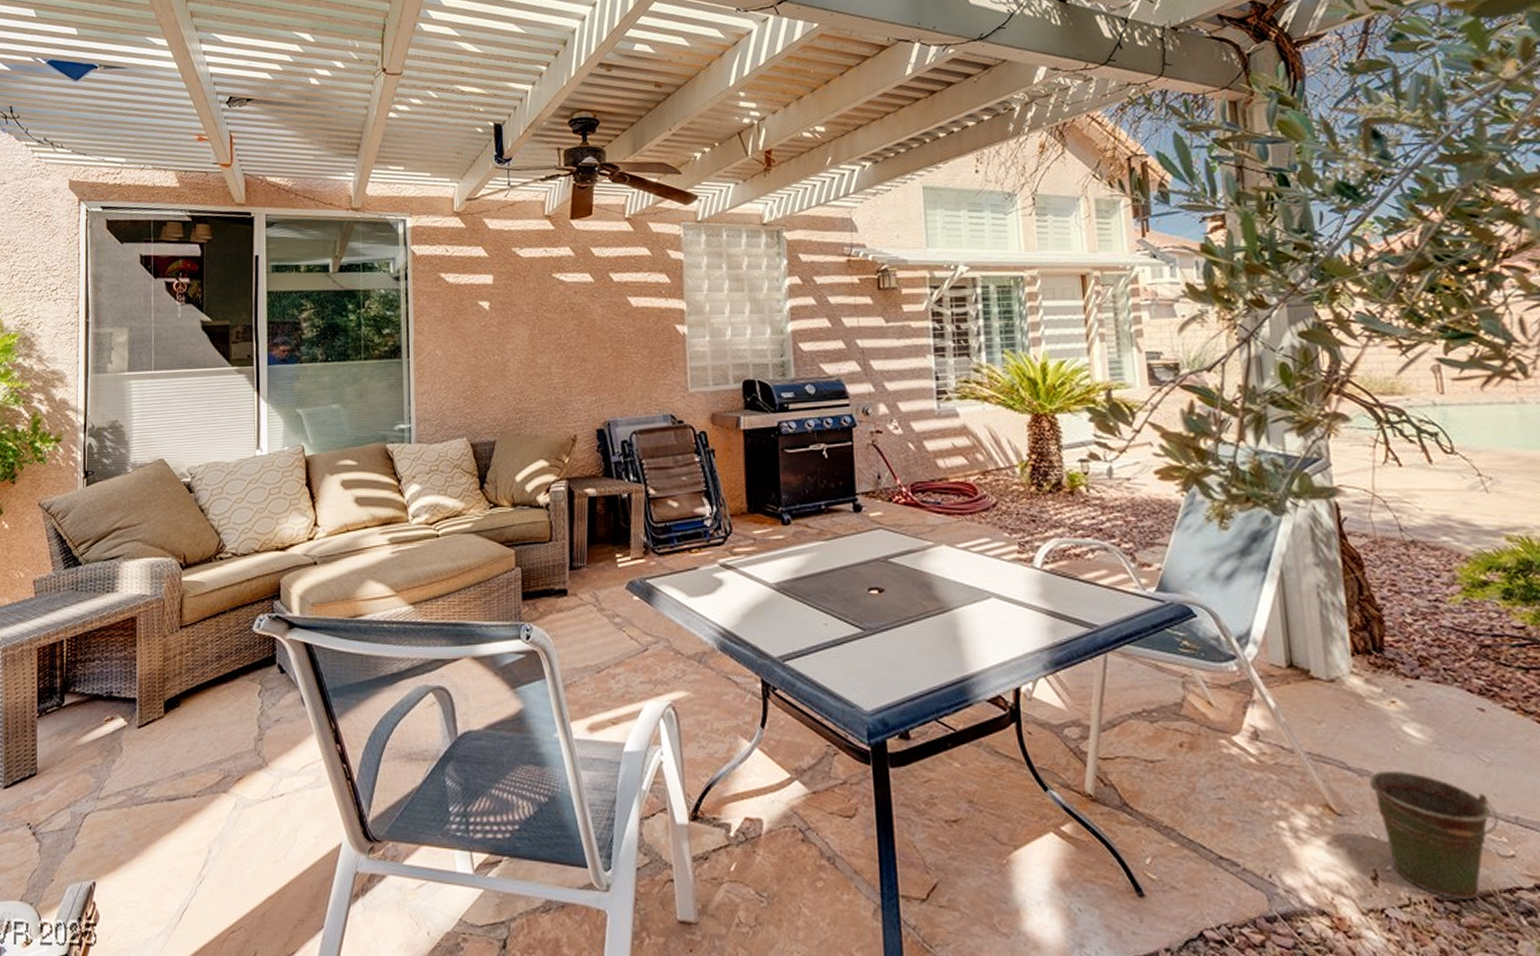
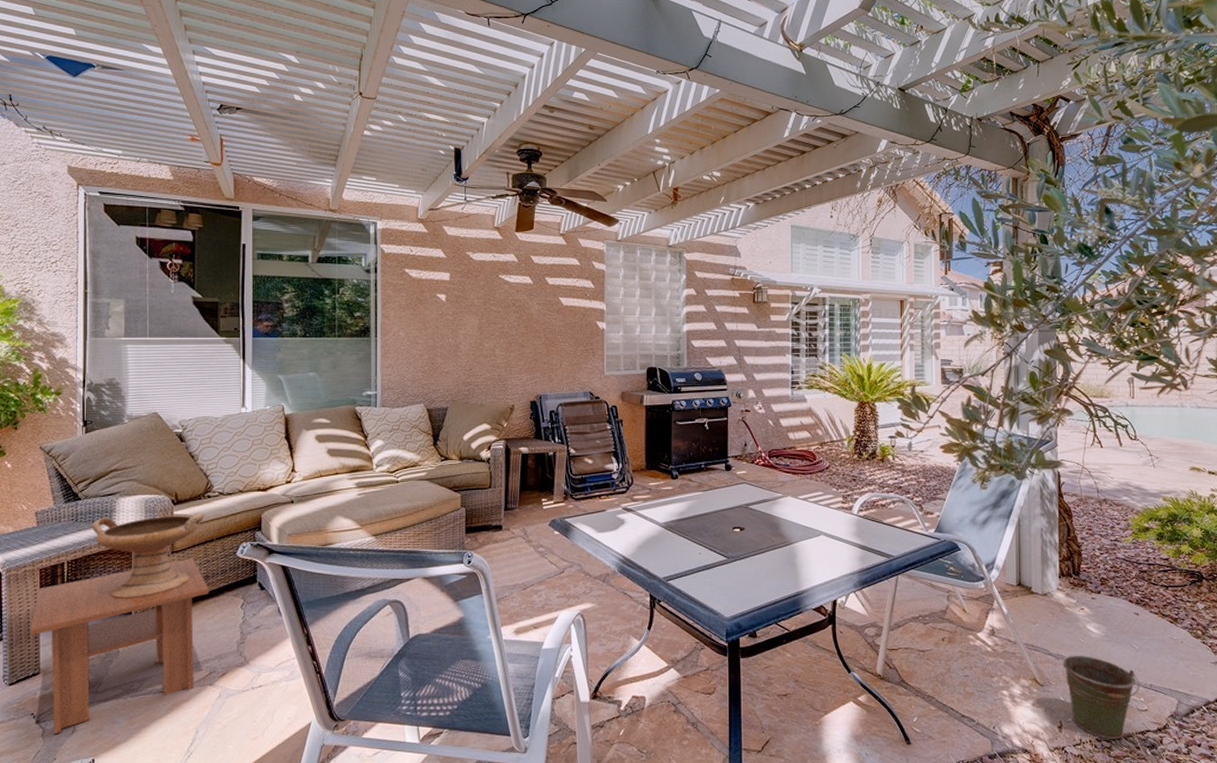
coffee table: none [26,634,222,850] -> present [30,558,209,735]
decorative bowl: none [92,578,217,683] -> present [91,513,205,598]

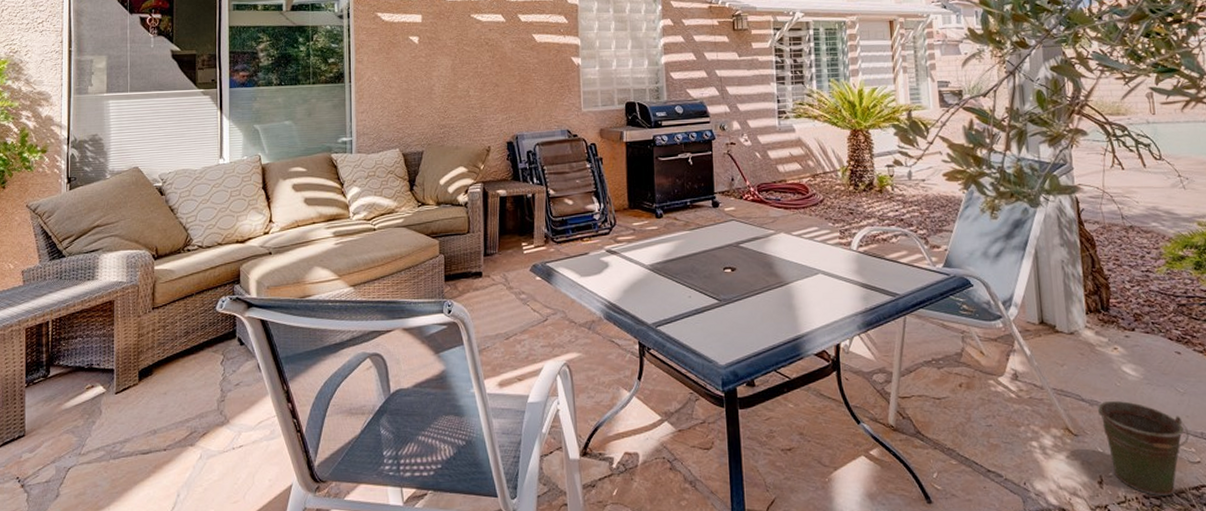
coffee table: present [30,558,209,735] -> none [16,314,189,500]
decorative bowl: present [91,513,205,598] -> none [75,267,185,356]

